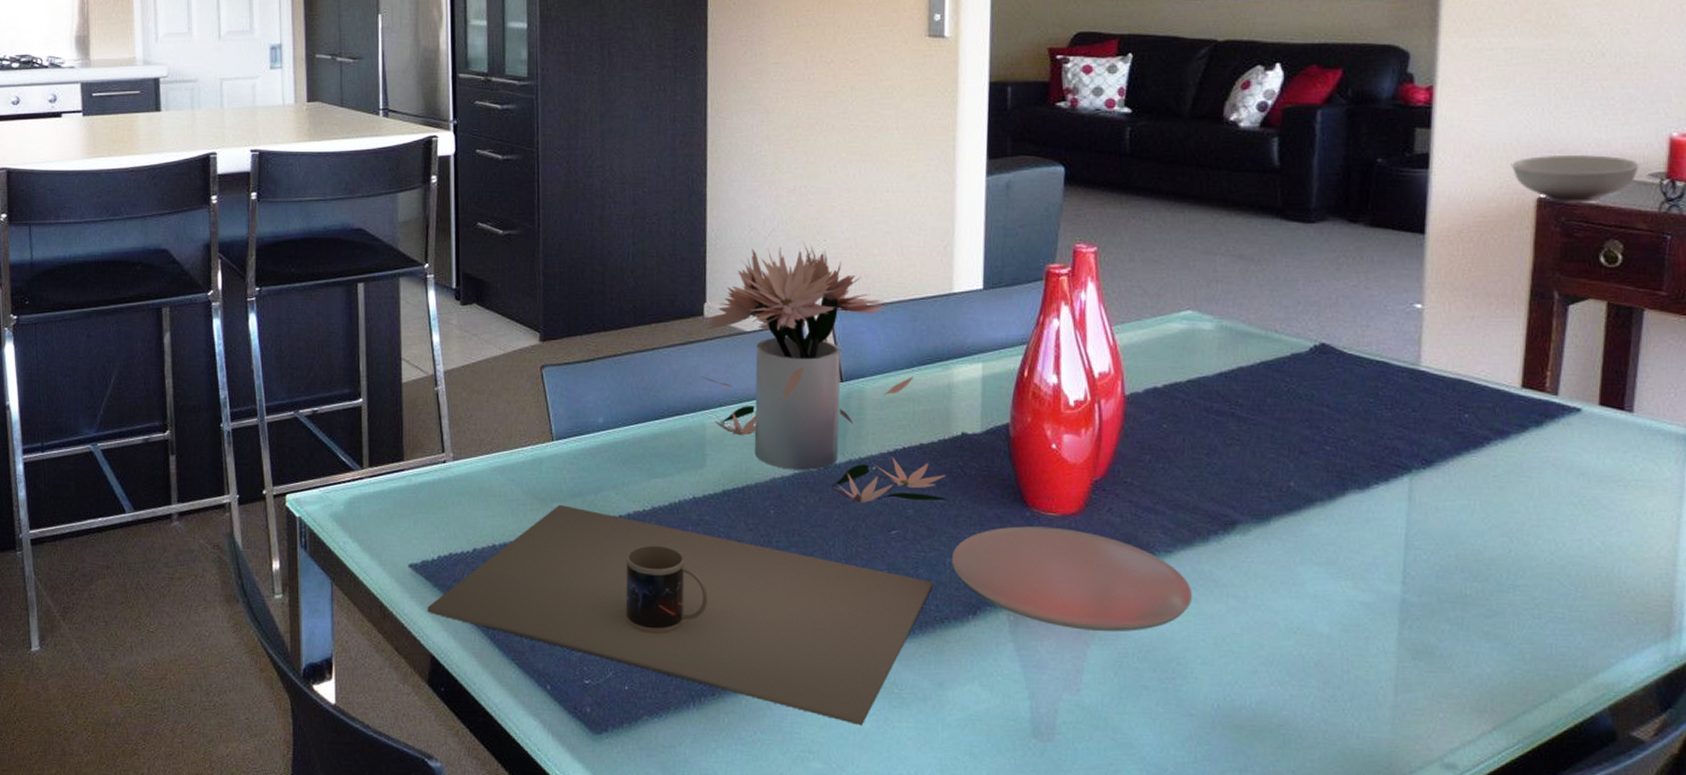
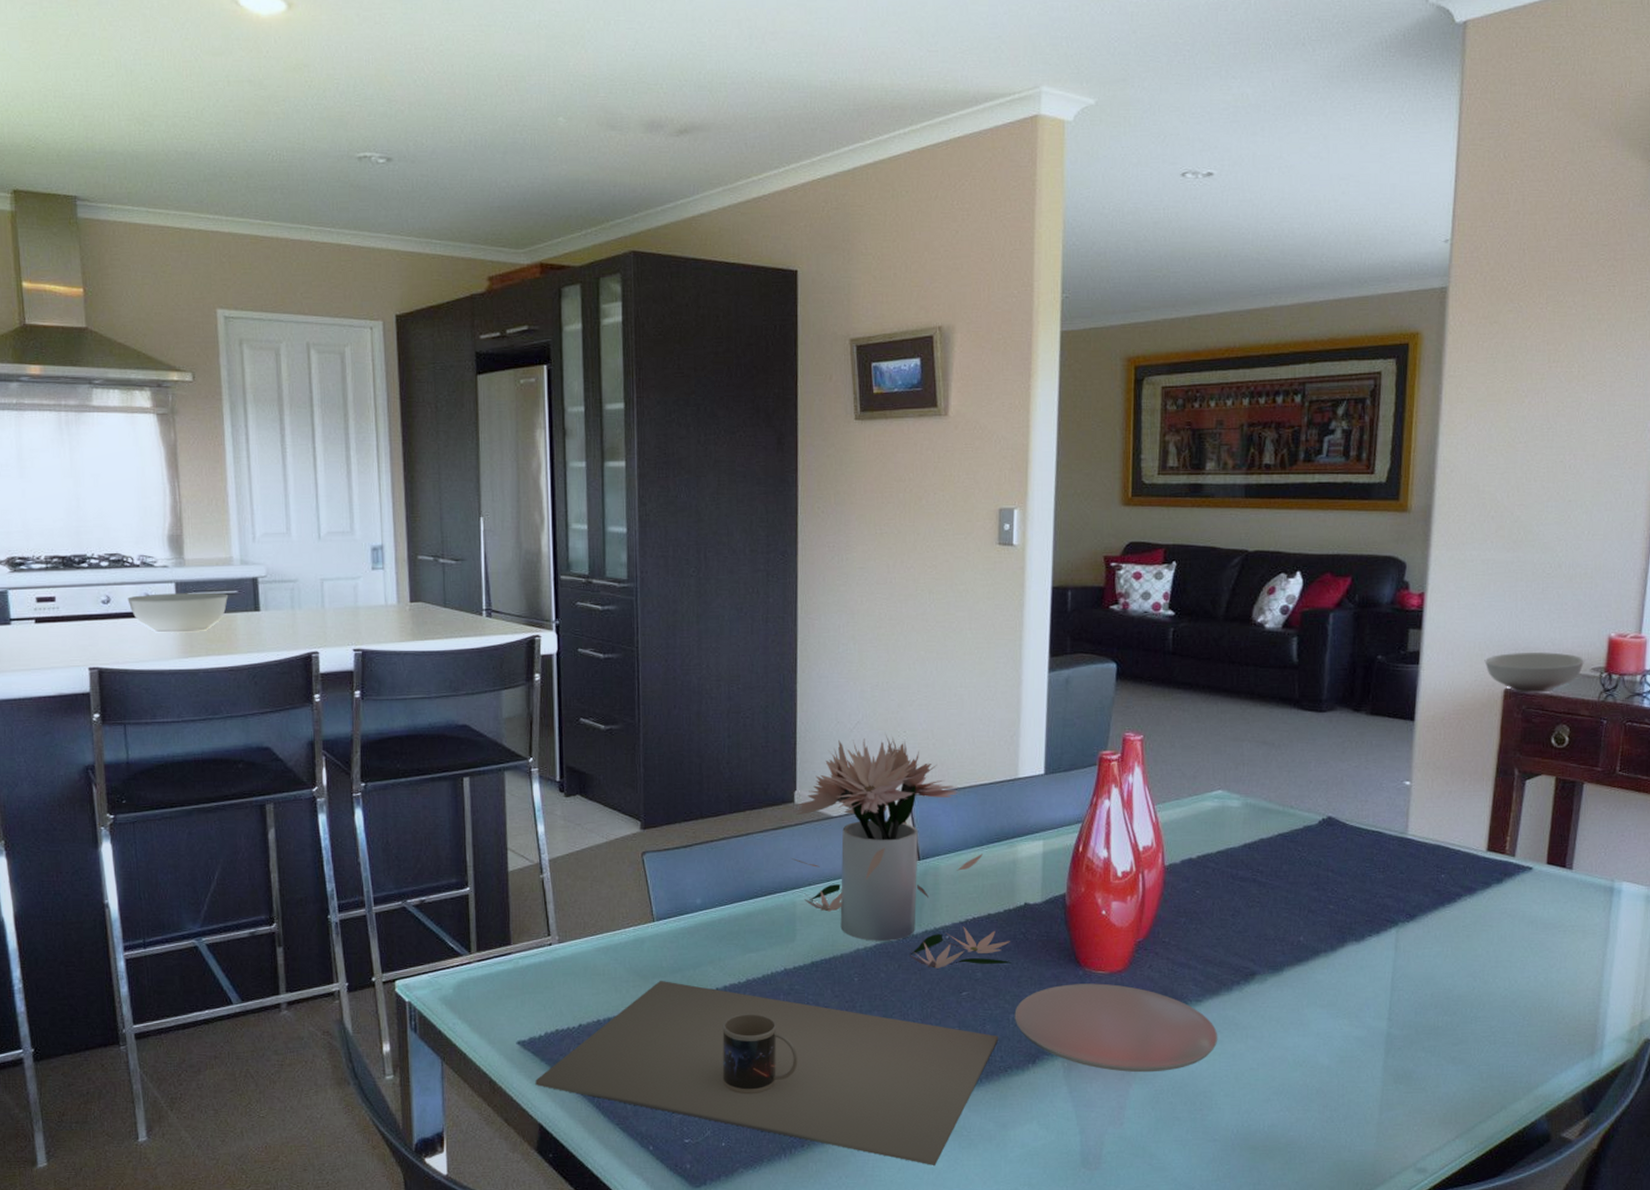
bowl: none [36,93,131,134] -> present [127,592,229,633]

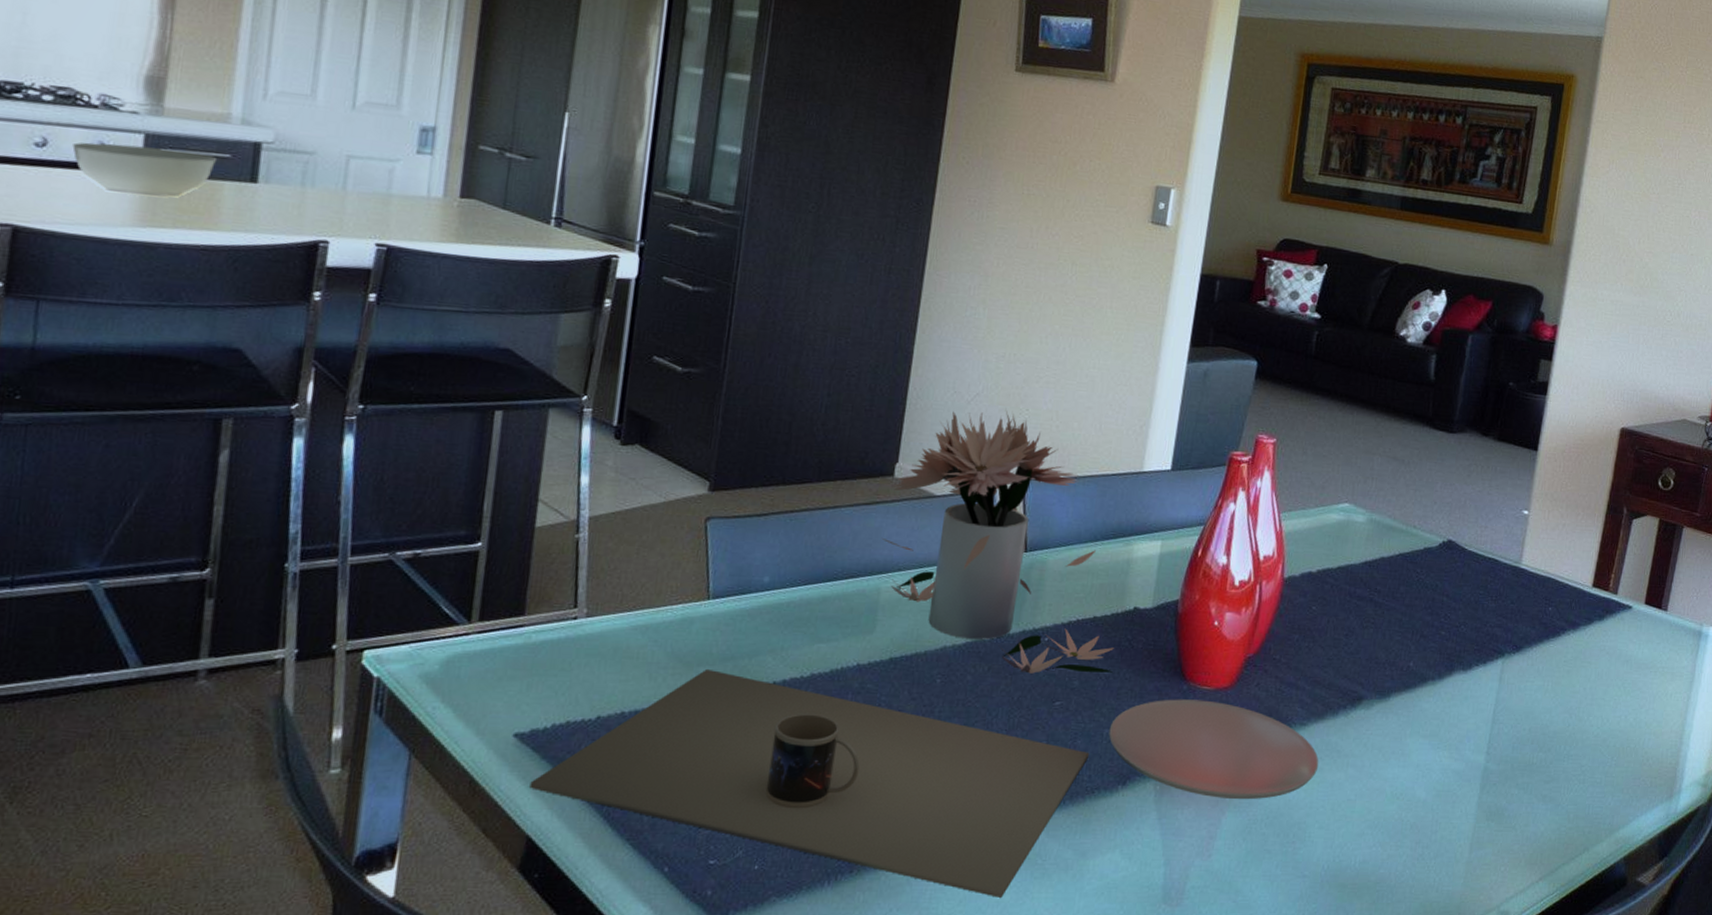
bowl: present [1484,652,1585,693] -> none [1605,393,1694,436]

